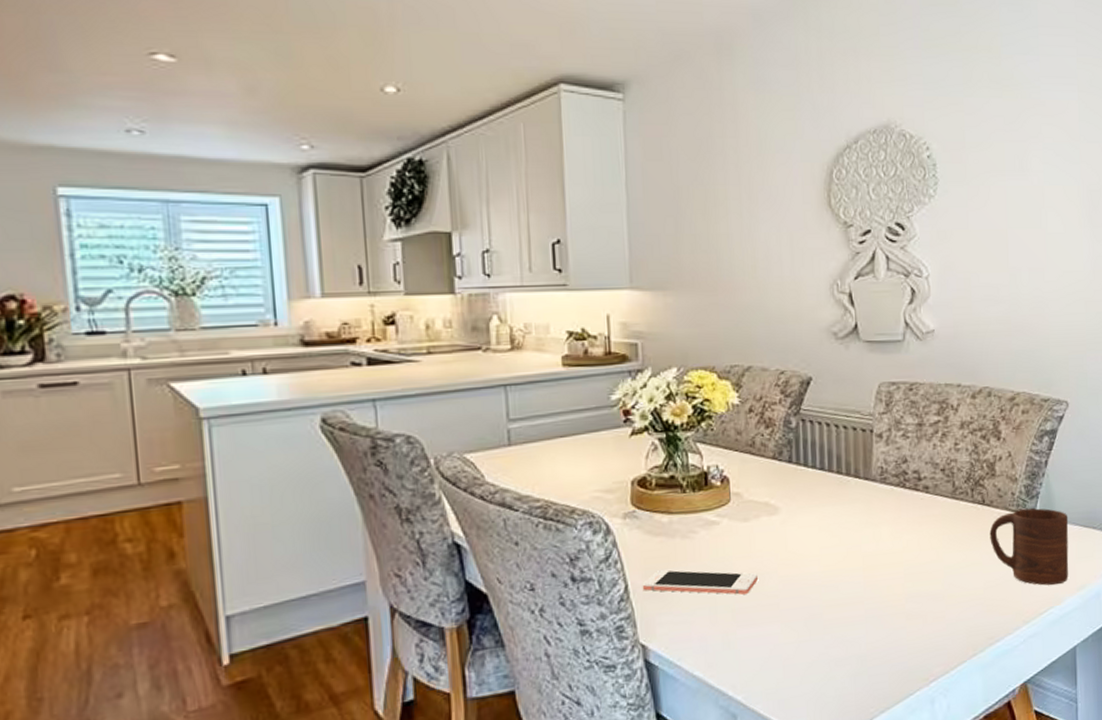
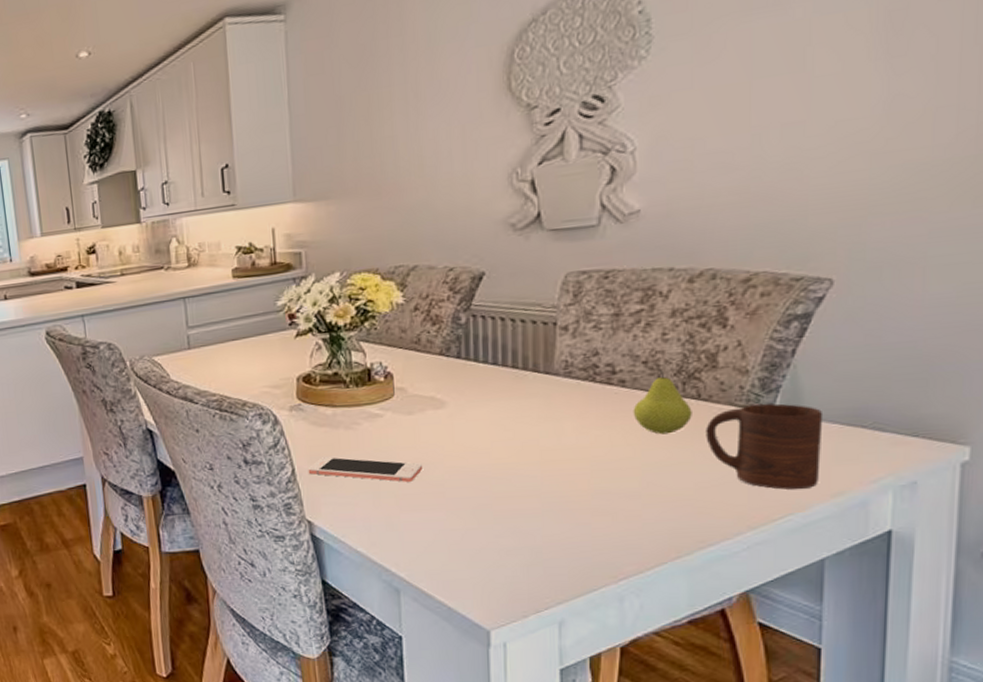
fruit: none [935,476,979,538] -> present [633,369,692,435]

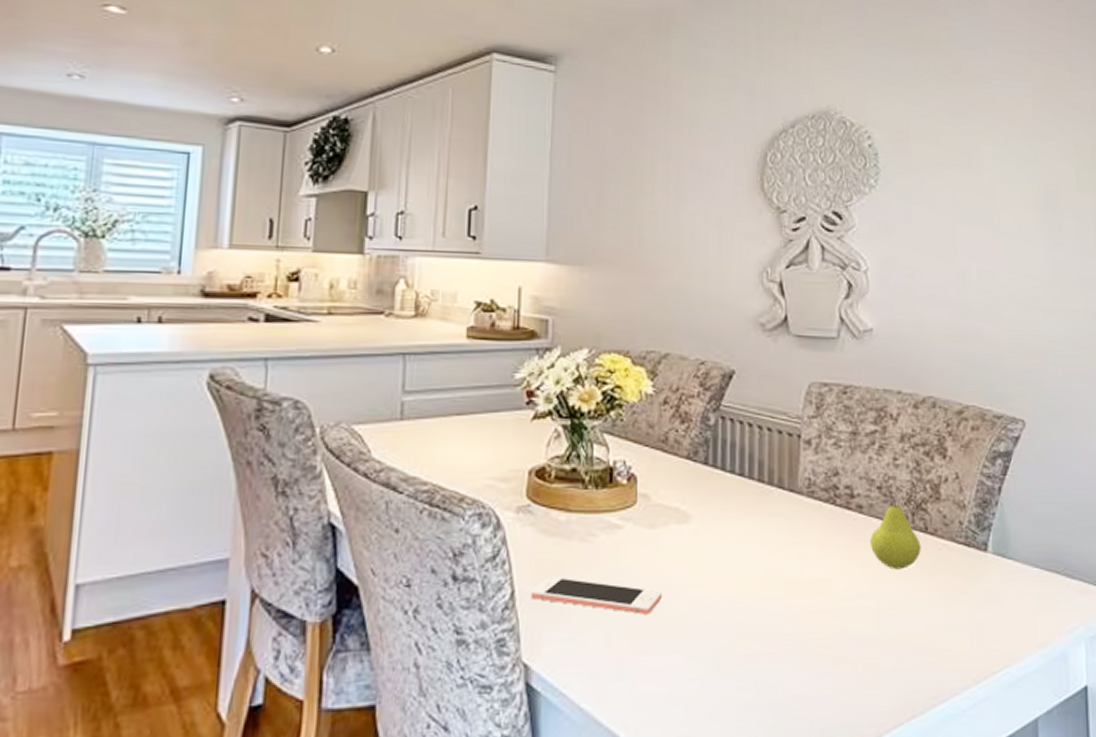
cup: present [706,403,824,490] -> none [933,543,1028,638]

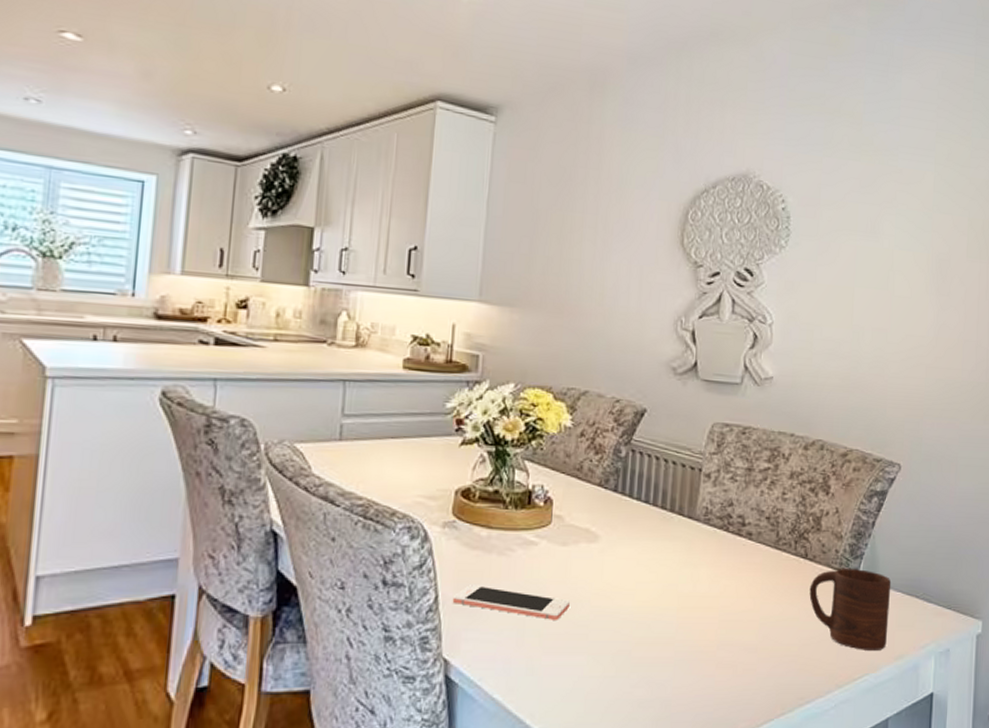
fruit: present [869,496,921,570] -> none [756,526,801,590]
cup: none [933,543,1028,638] -> present [809,569,892,650]

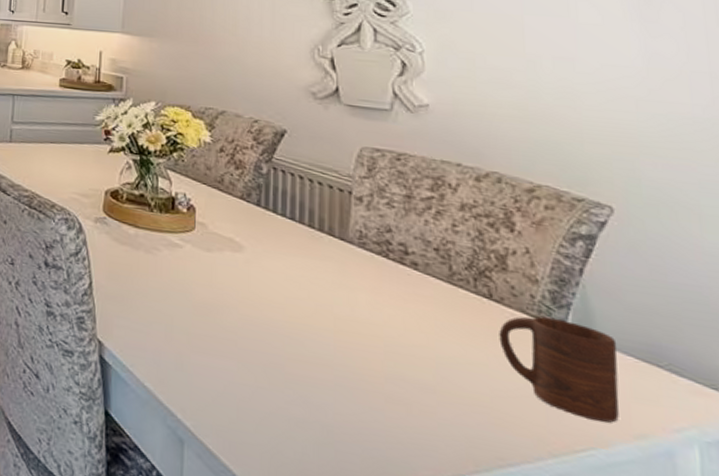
cell phone: present [452,585,570,620] -> none [105,276,216,322]

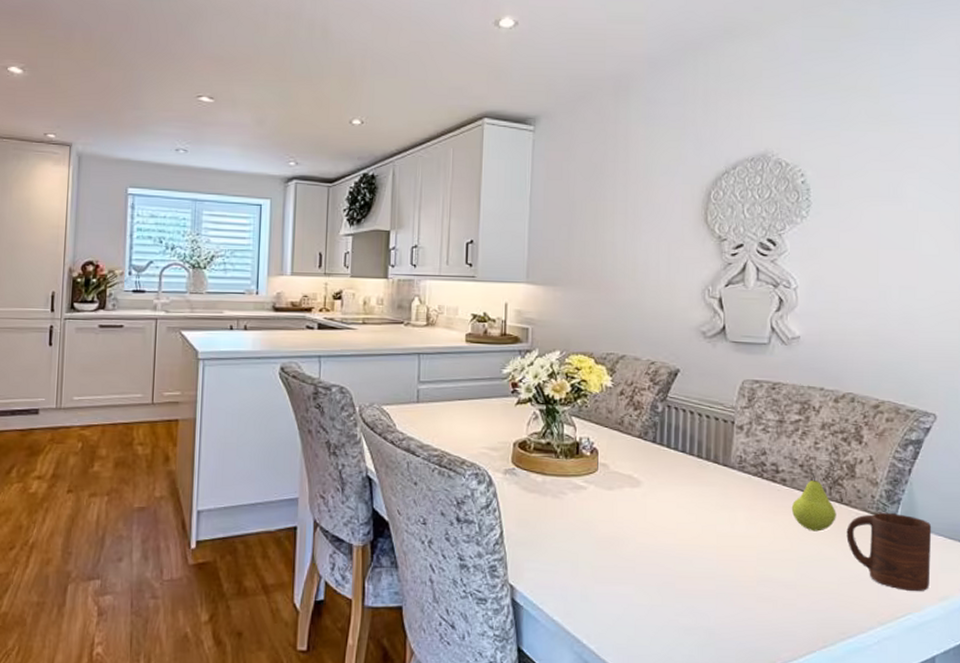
fruit: none [425,259,485,330] -> present [791,473,836,532]

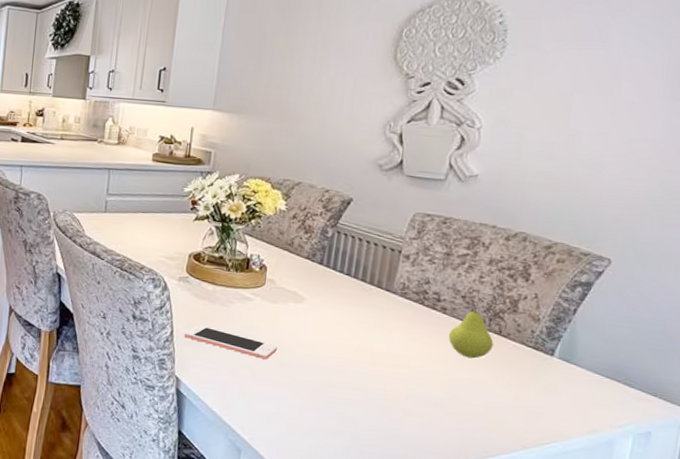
cell phone: none [515,523,617,554] -> present [184,325,277,360]
cup: present [846,513,932,591] -> none [500,347,590,423]

